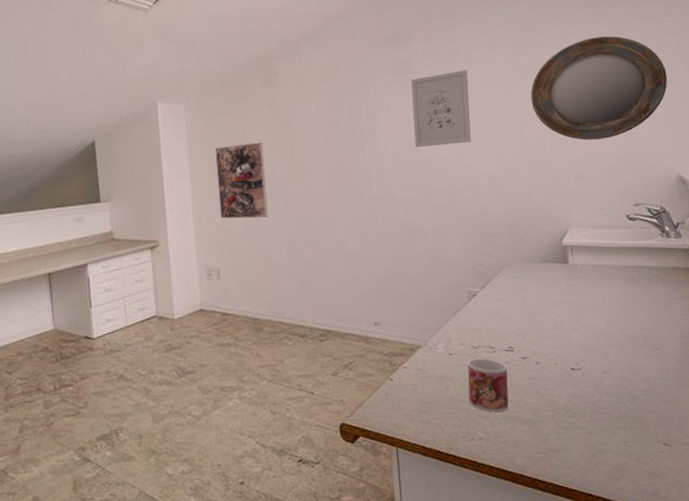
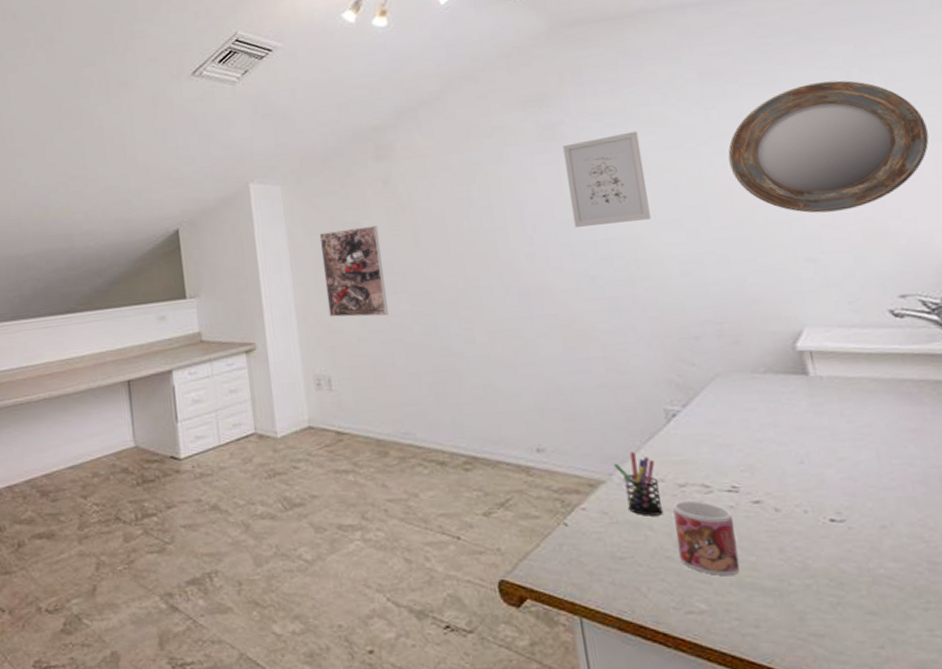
pen holder: none [429,323,461,371] -> present [613,451,664,516]

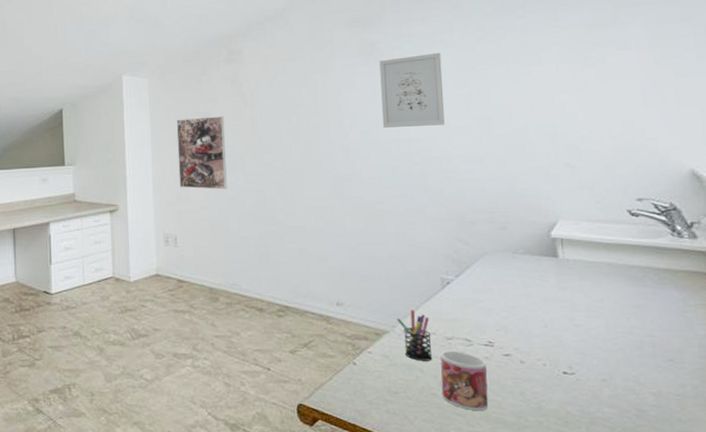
home mirror: present [728,80,929,213] -> none [512,22,675,129]

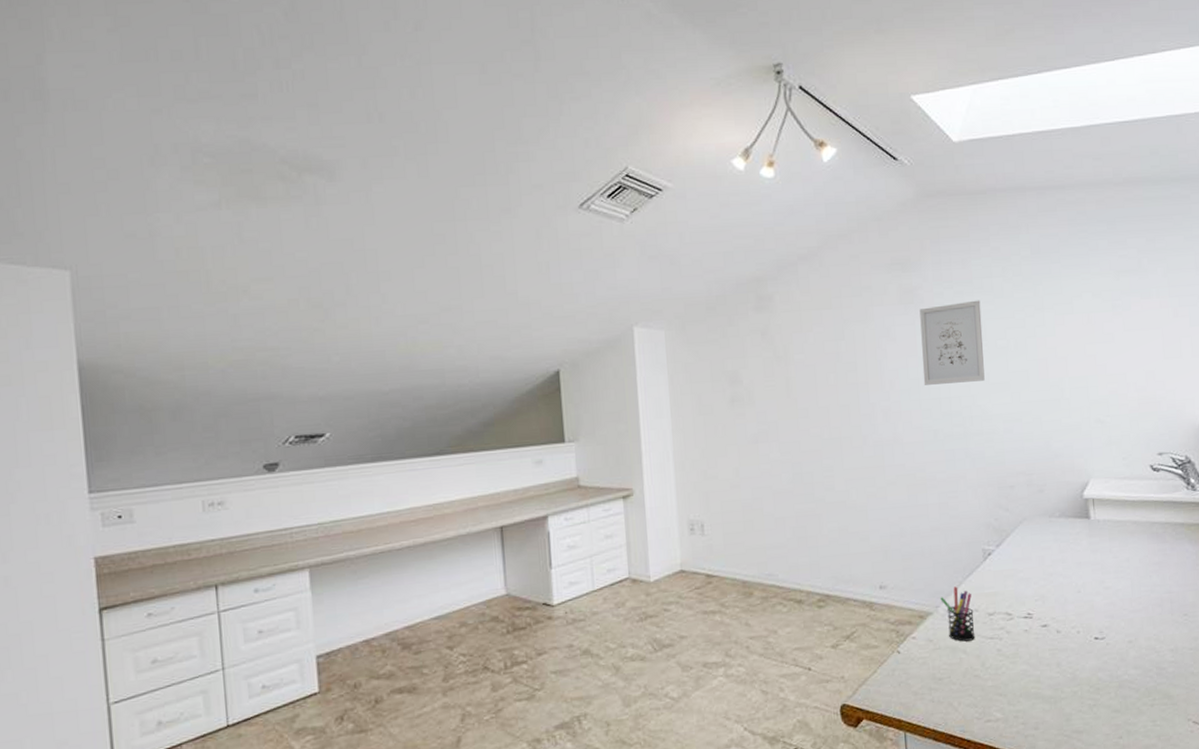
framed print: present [176,116,227,189] -> none [699,375,760,464]
mug: present [440,350,489,410] -> none [983,626,1028,689]

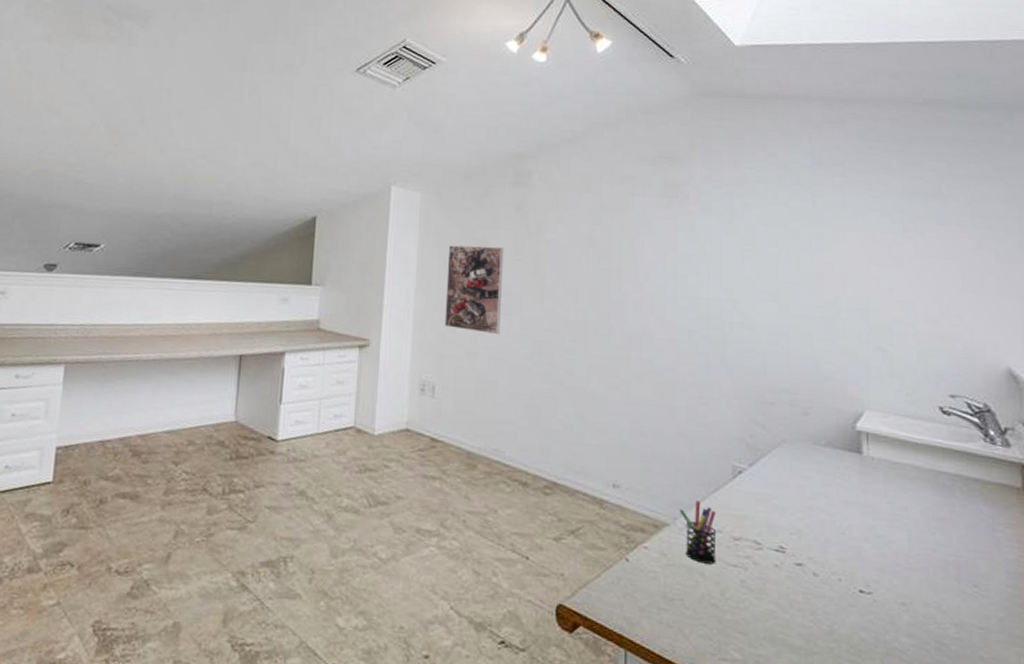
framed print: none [699,375,760,464] -> present [444,245,504,334]
wall art: present [919,300,985,385] -> none [681,203,751,287]

